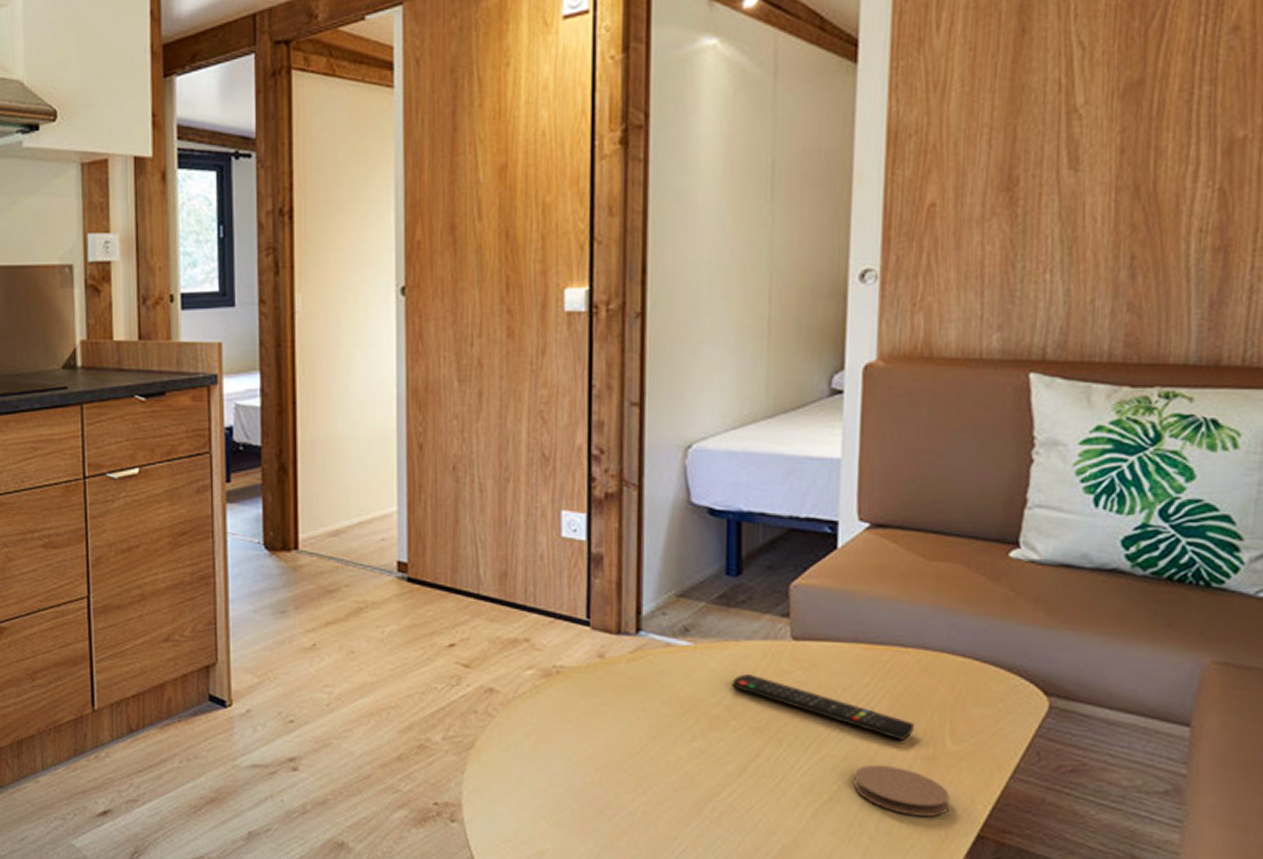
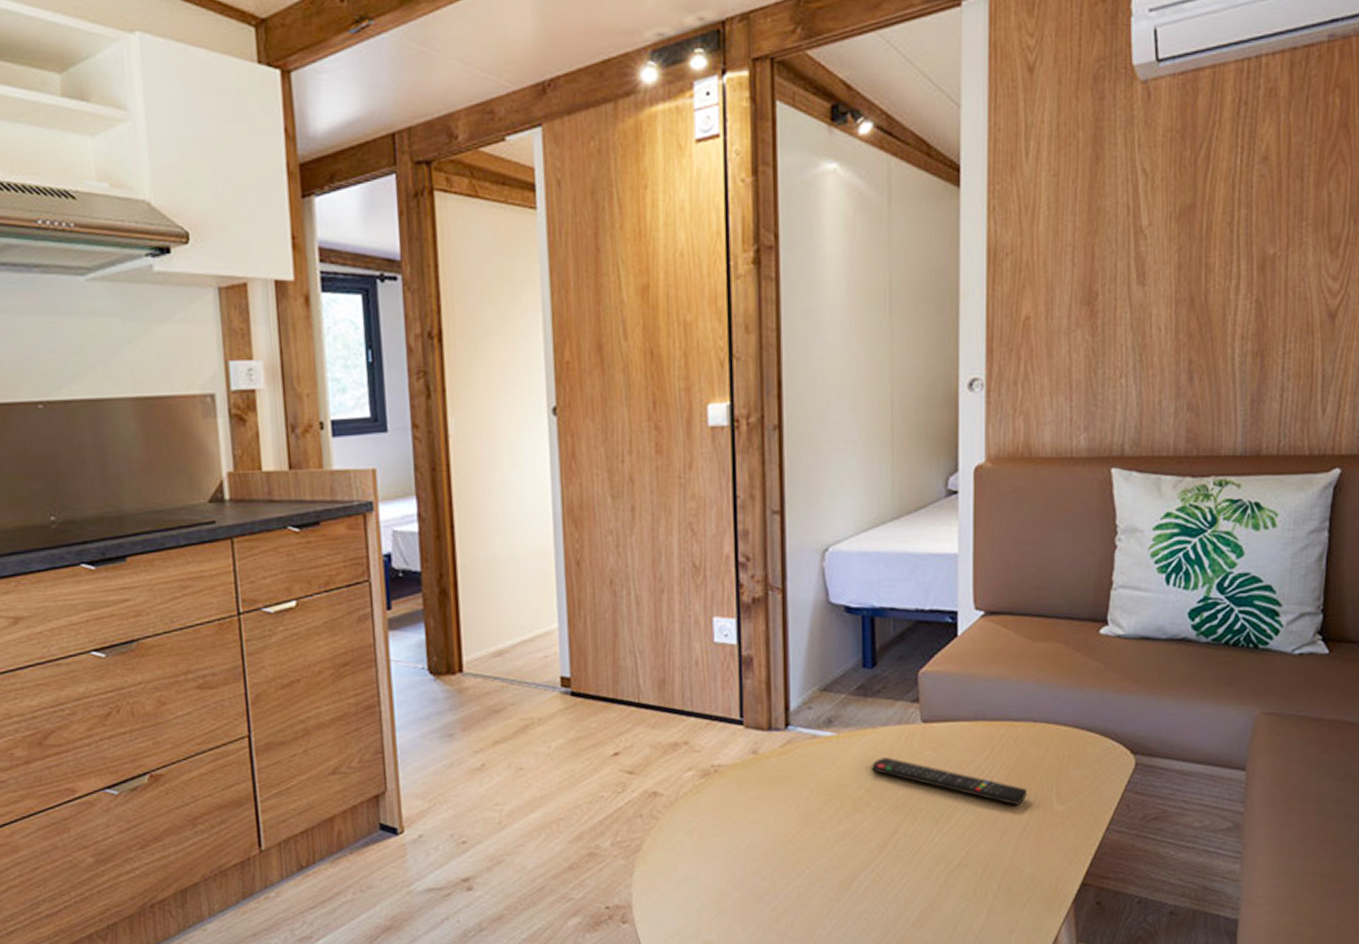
coaster: present [853,764,950,816] -> none [978,829,1058,872]

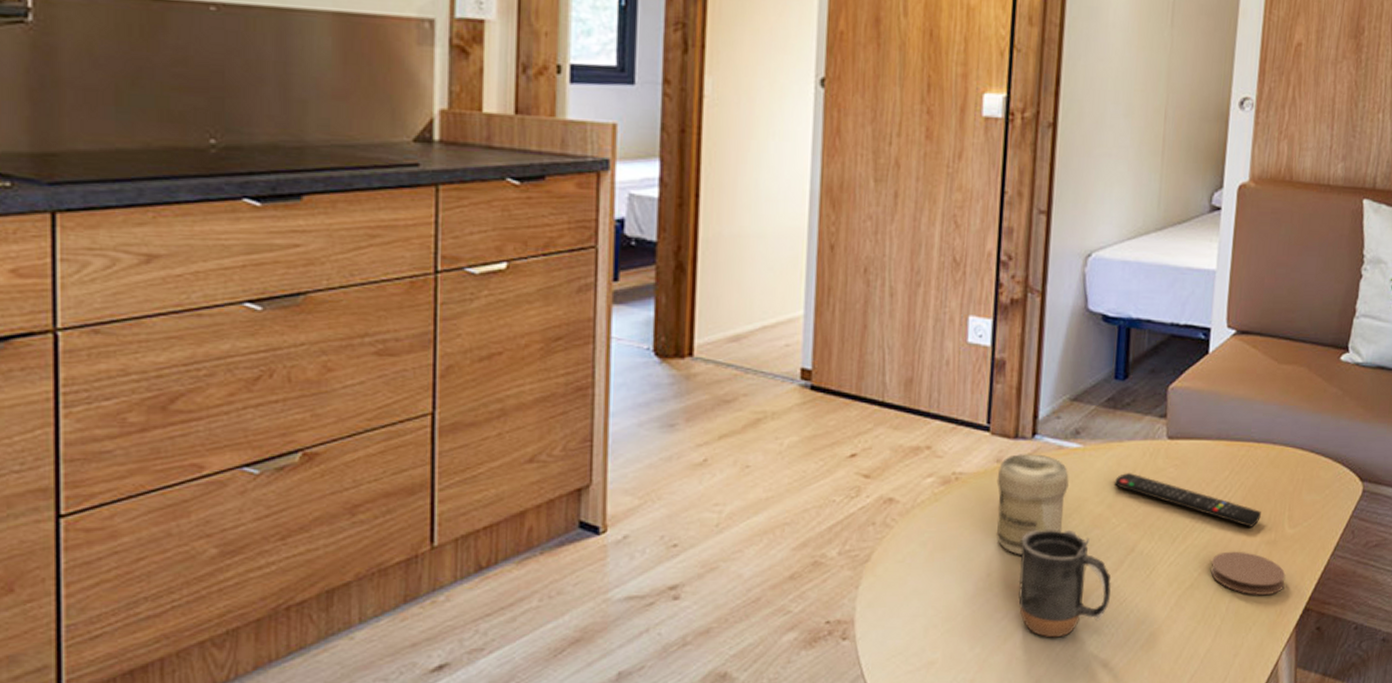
jar: none [754,744,826,840] -> present [996,454,1069,555]
mug: none [784,814,877,918] -> present [1018,529,1111,638]
coaster: none [978,829,1058,872] -> present [1210,551,1286,595]

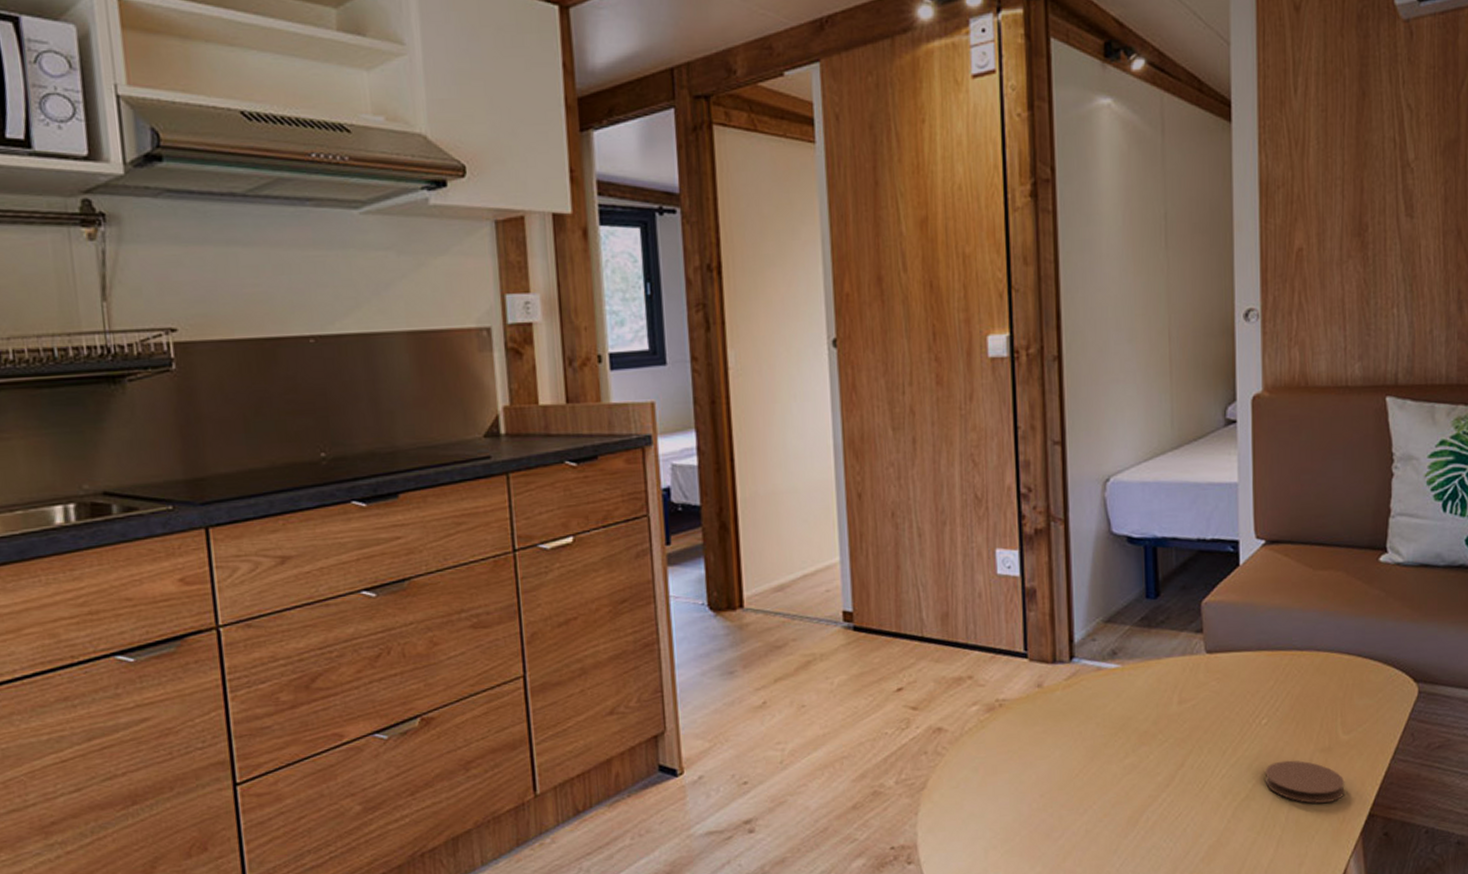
jar: present [996,454,1069,555] -> none [1039,676,1111,776]
mug: present [1018,529,1111,638] -> none [1070,748,1165,854]
remote control: present [1114,473,1261,527] -> none [1156,689,1312,736]

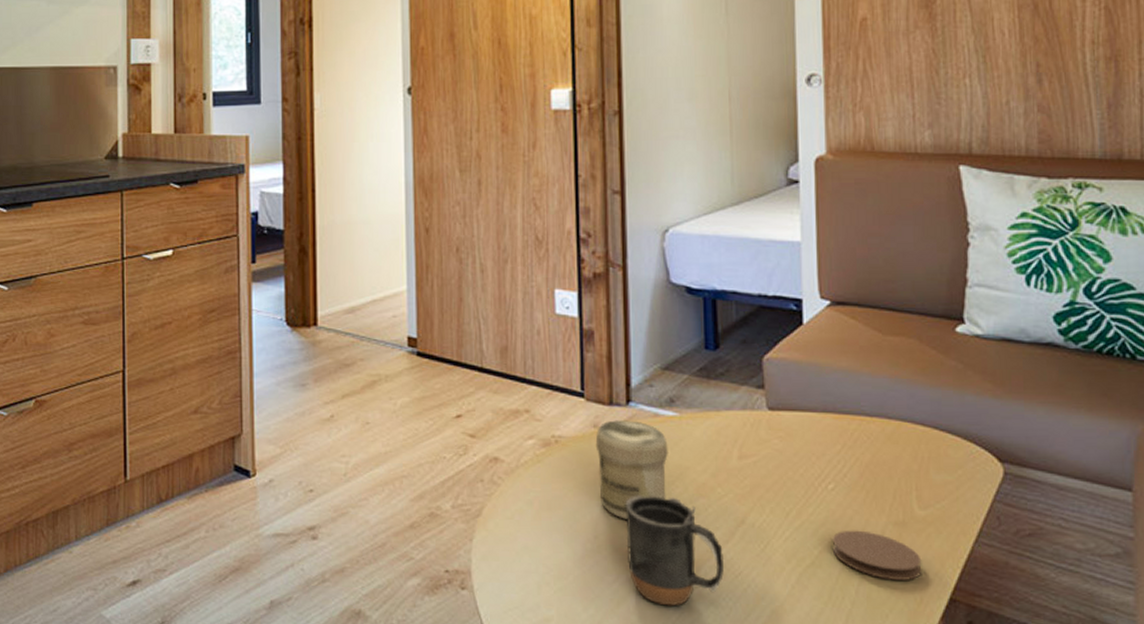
jar: none [1039,676,1111,776] -> present [595,420,668,520]
mug: none [1070,748,1165,854] -> present [625,496,724,606]

